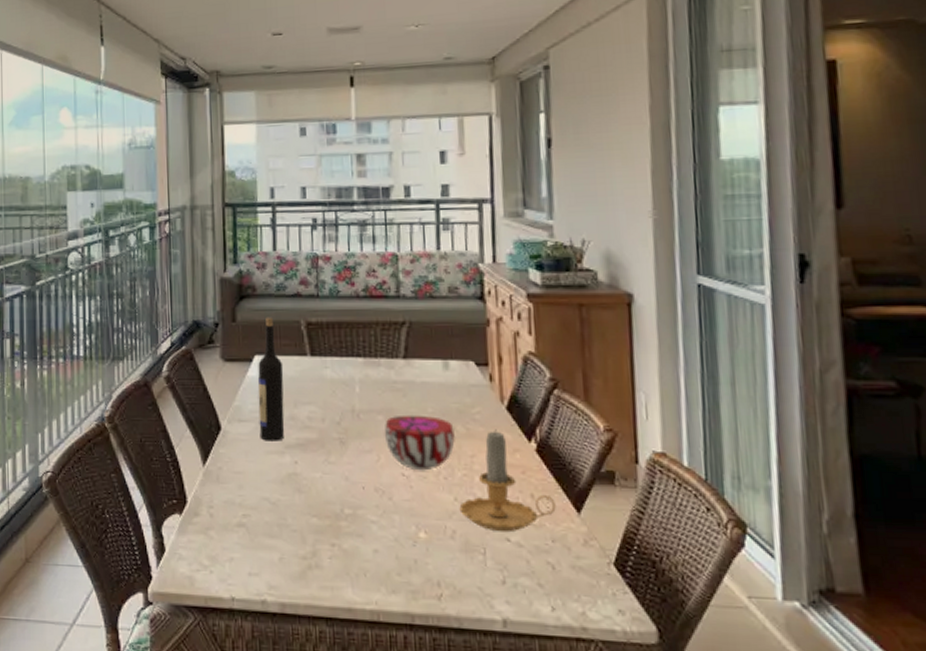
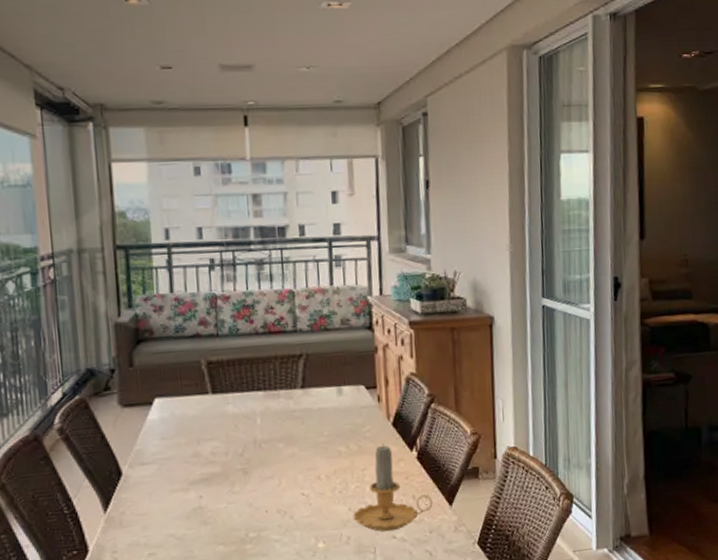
wine bottle: present [257,317,285,441] -> none [158,359,189,481]
decorative bowl: present [385,415,456,471] -> none [285,438,350,489]

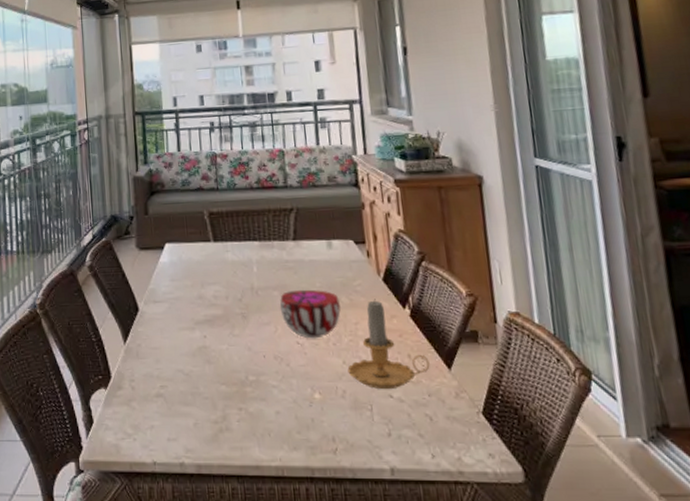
decorative bowl: none [285,438,350,489] -> present [280,289,342,339]

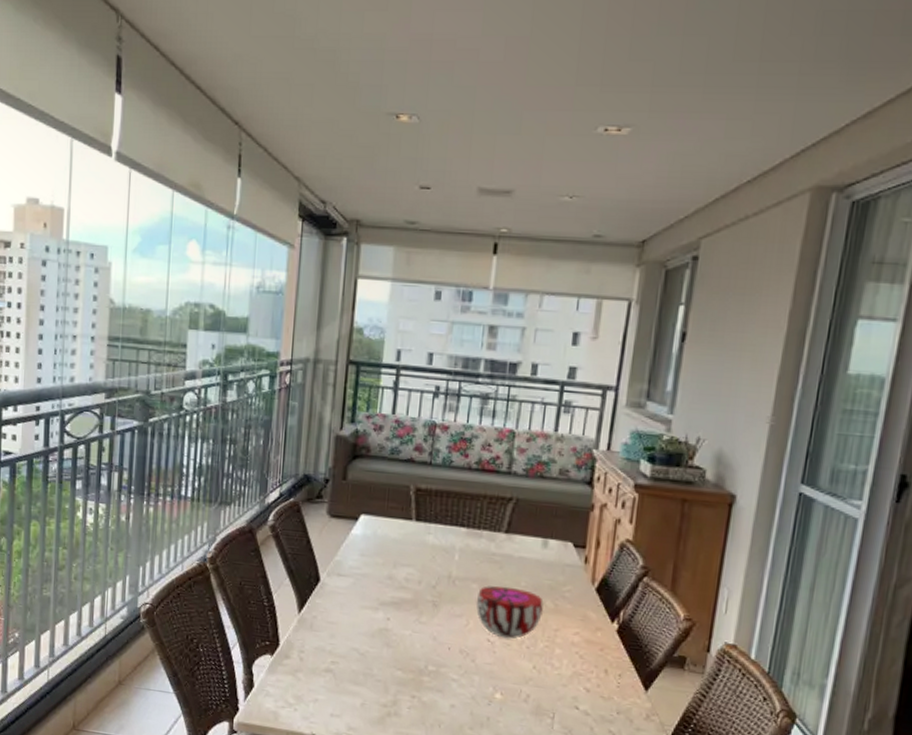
candle: present [347,299,430,390] -> none [536,608,627,702]

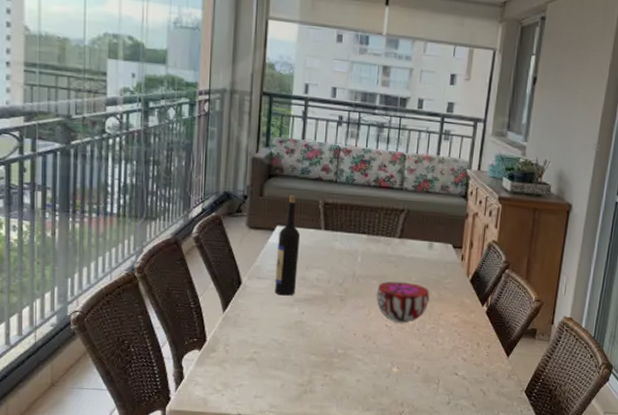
wine bottle: none [356,478,388,598] -> present [274,195,301,296]

